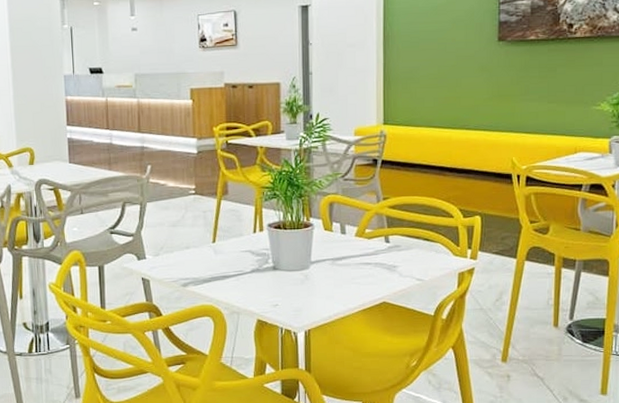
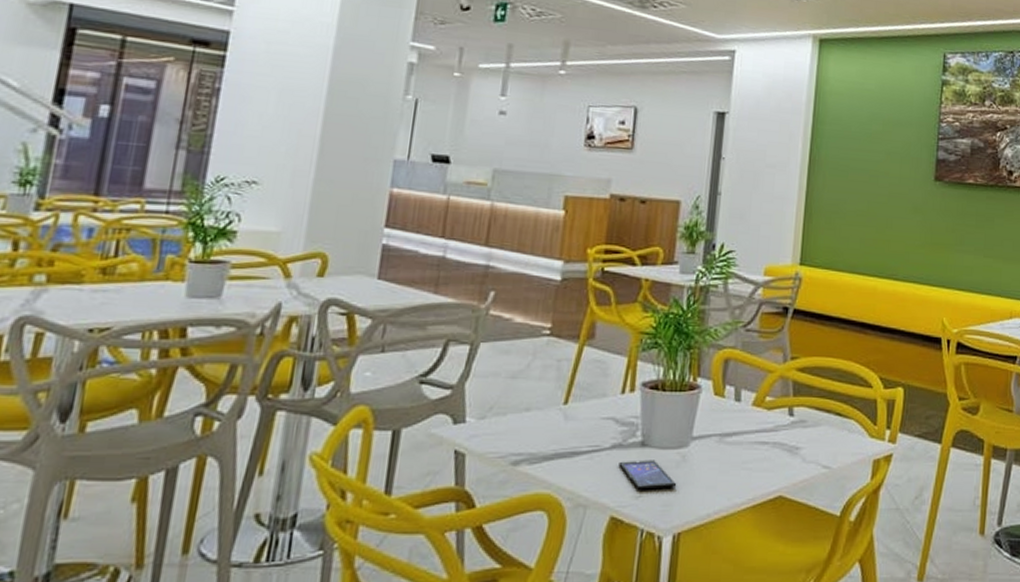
smartphone: none [258,279,303,301] -> present [619,460,677,490]

